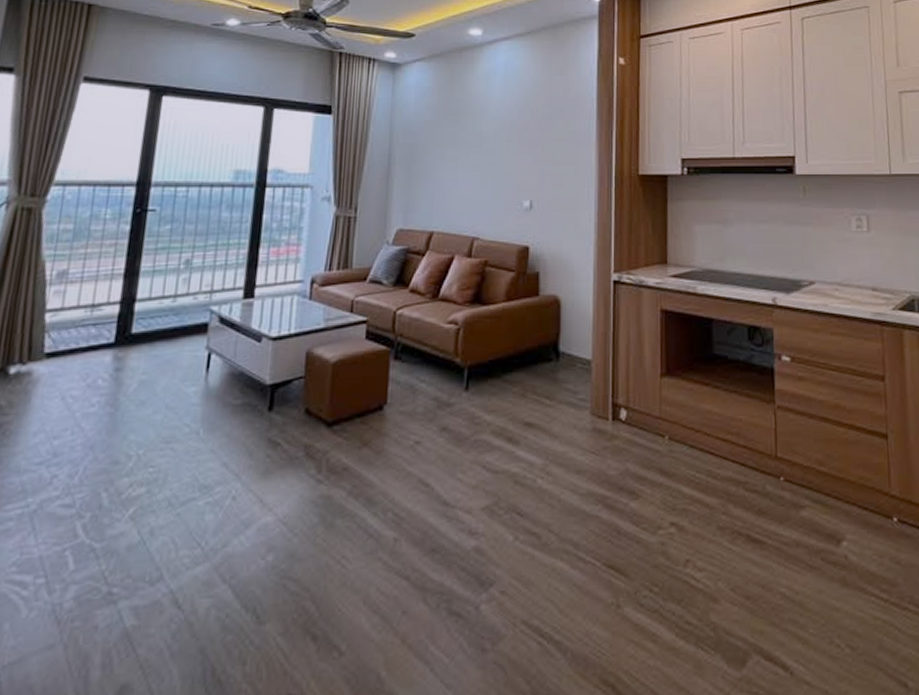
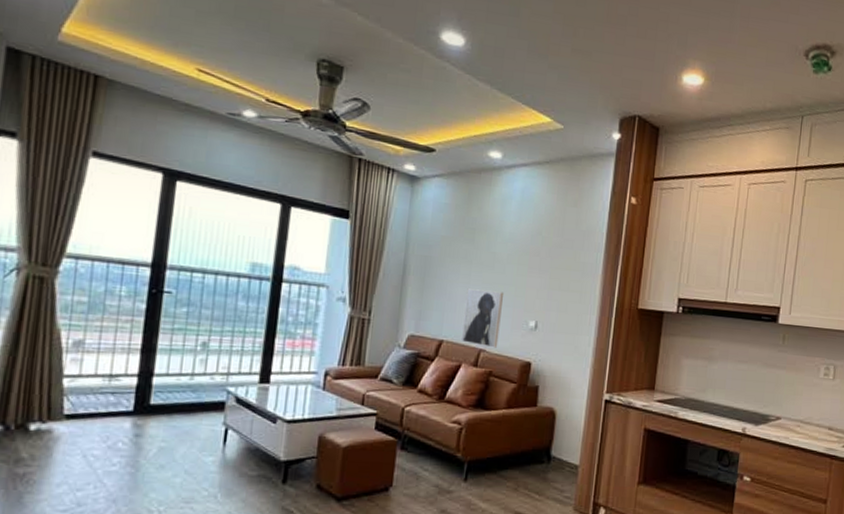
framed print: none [452,173,493,235] -> present [460,288,503,348]

